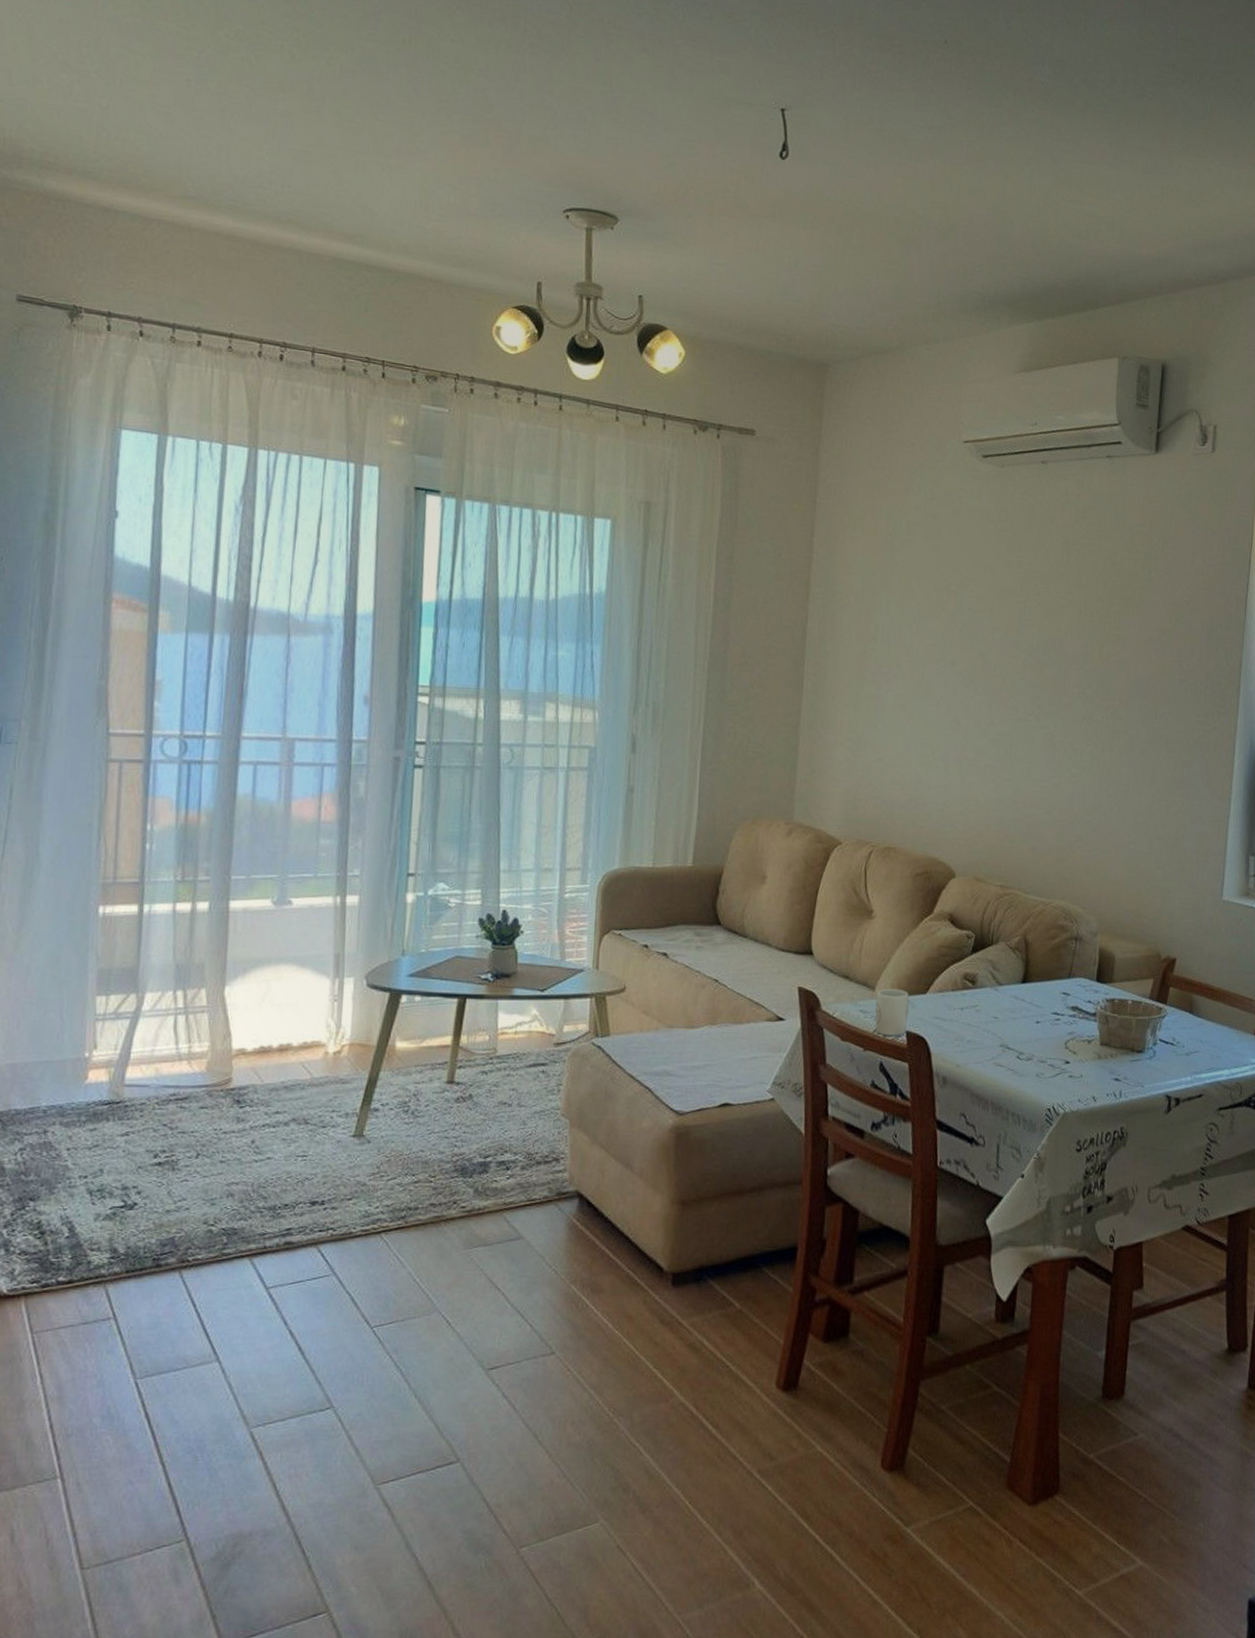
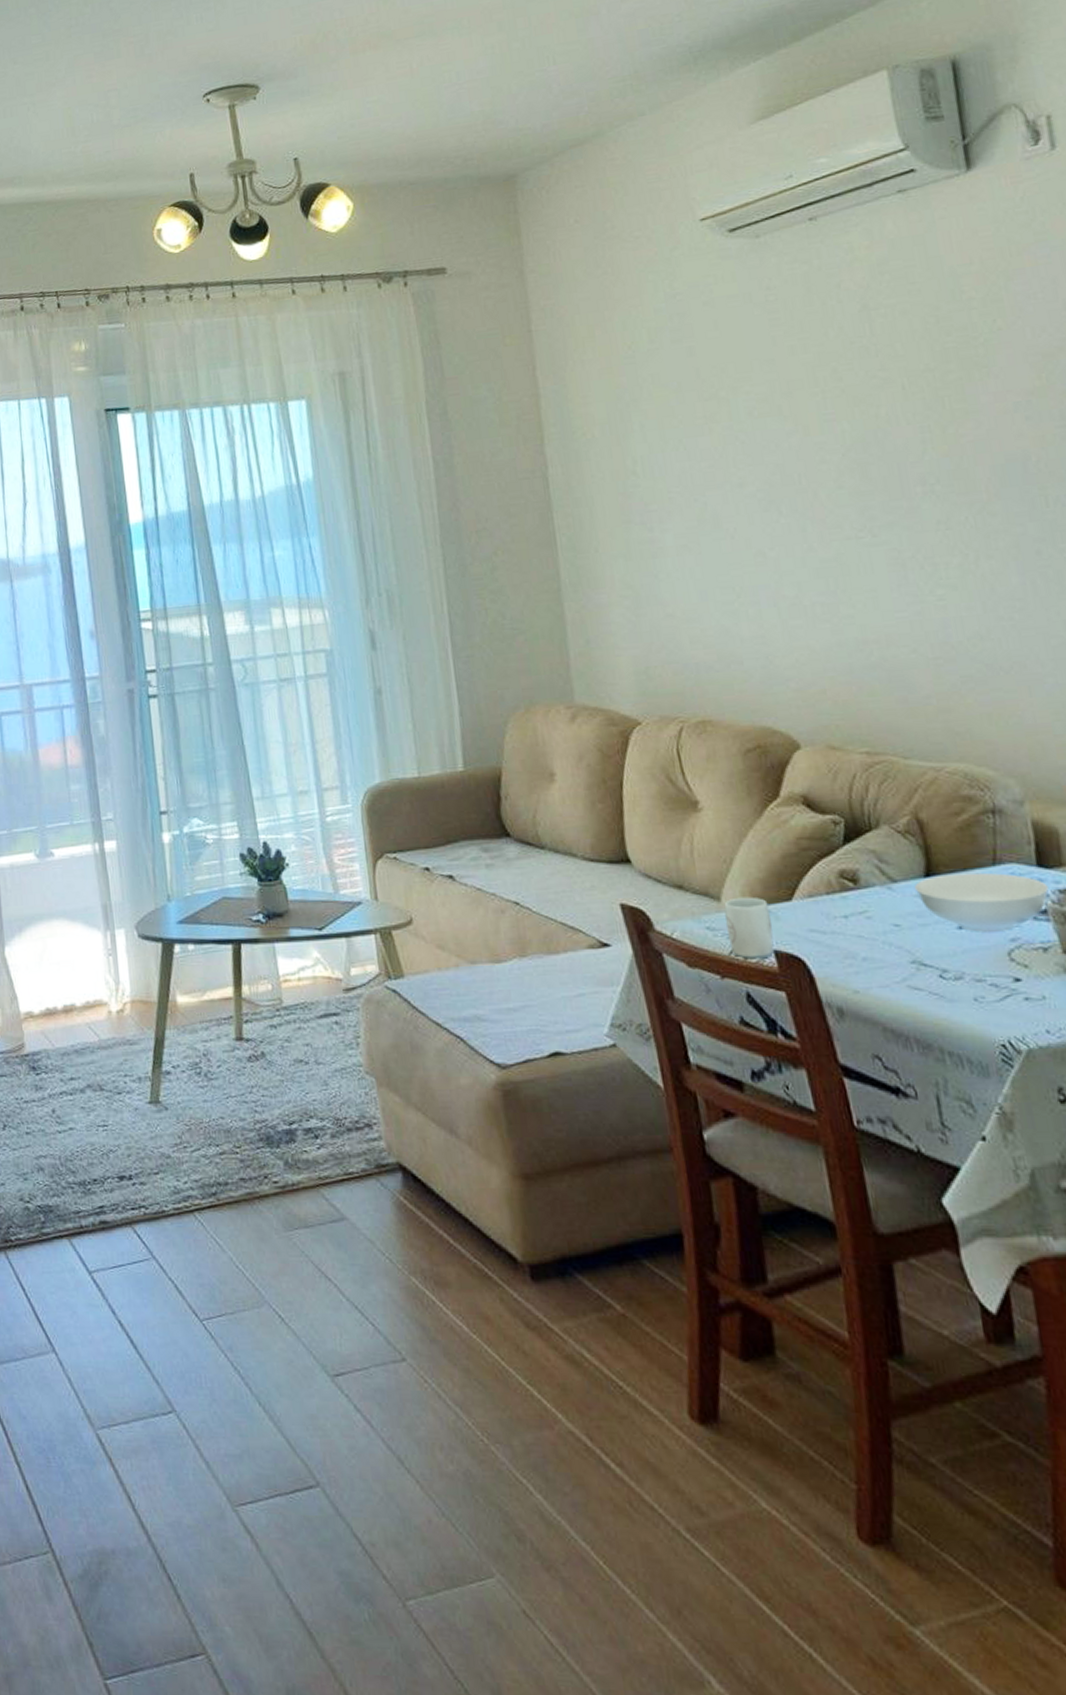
bowl: none [1013,982,1100,1027] -> present [914,872,1049,932]

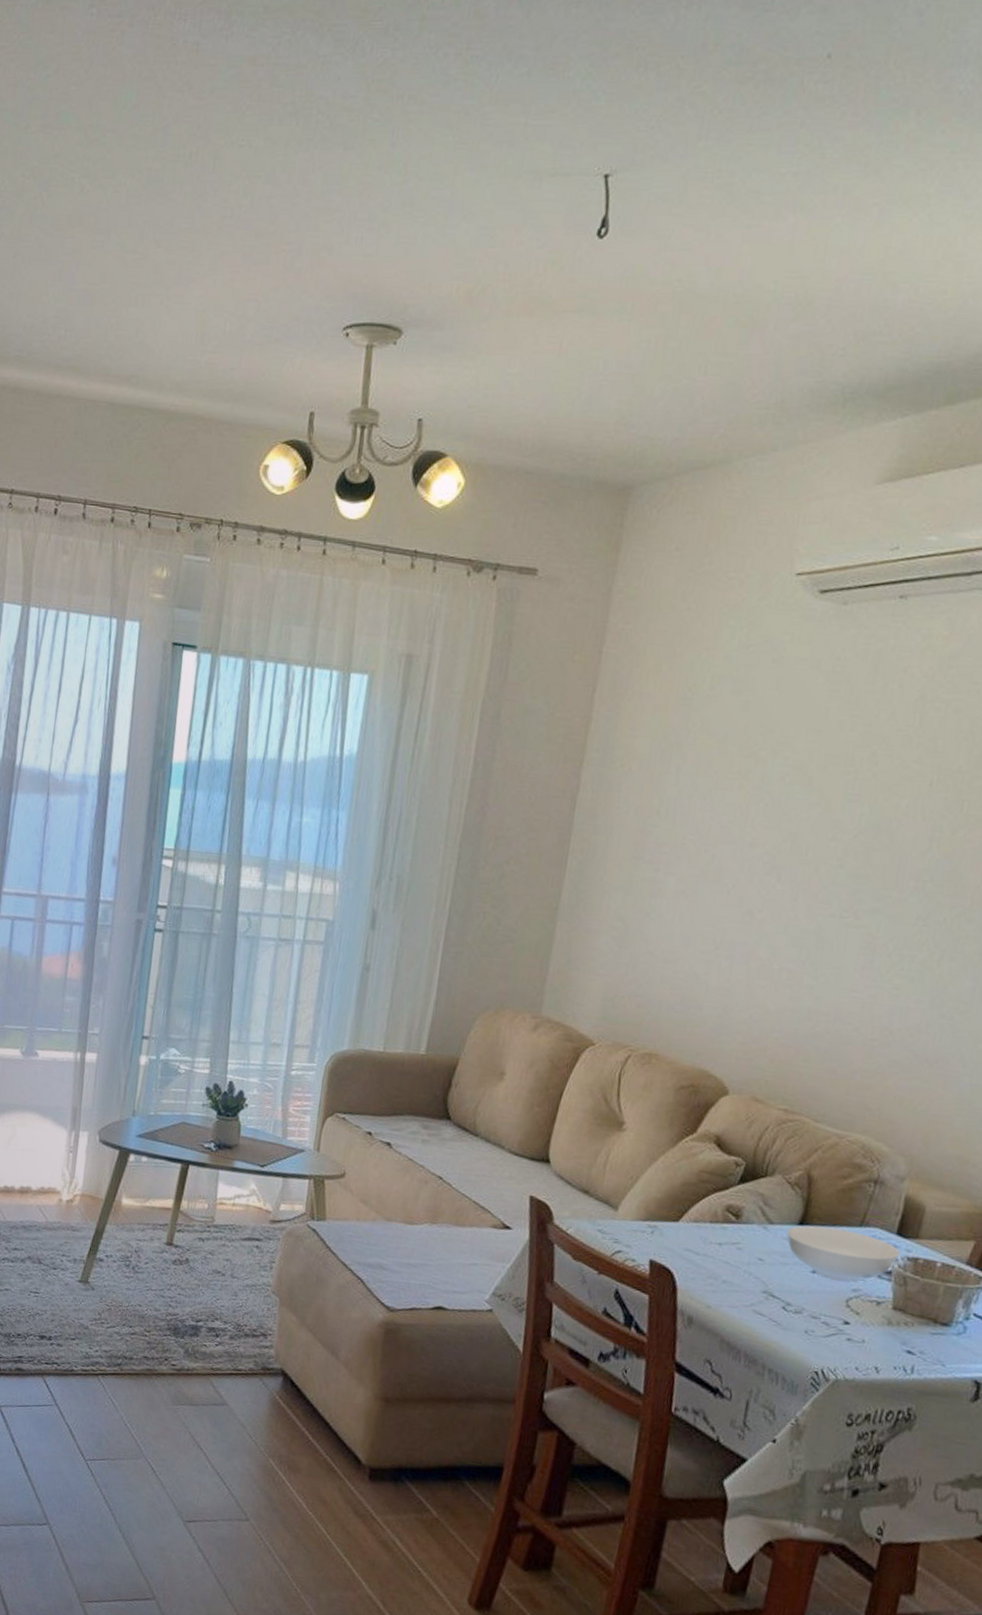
mug: present [724,897,774,959] -> none [613,1210,658,1265]

